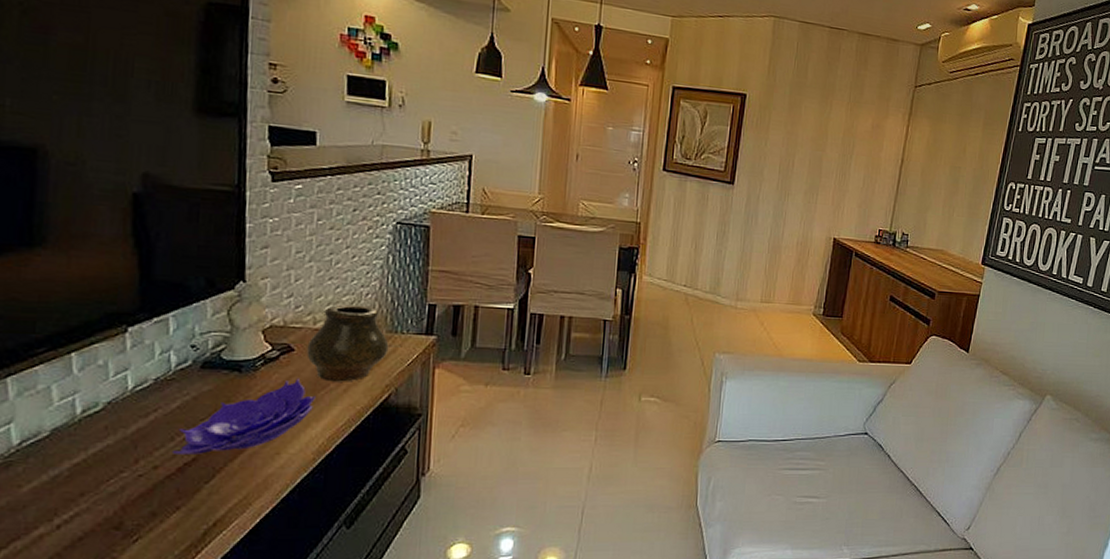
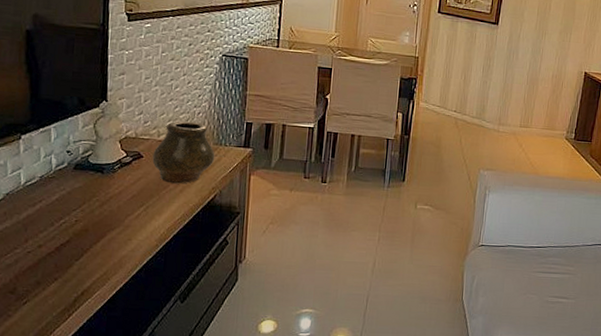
decorative bowl: present [171,378,316,454] -> none [51,179,159,238]

